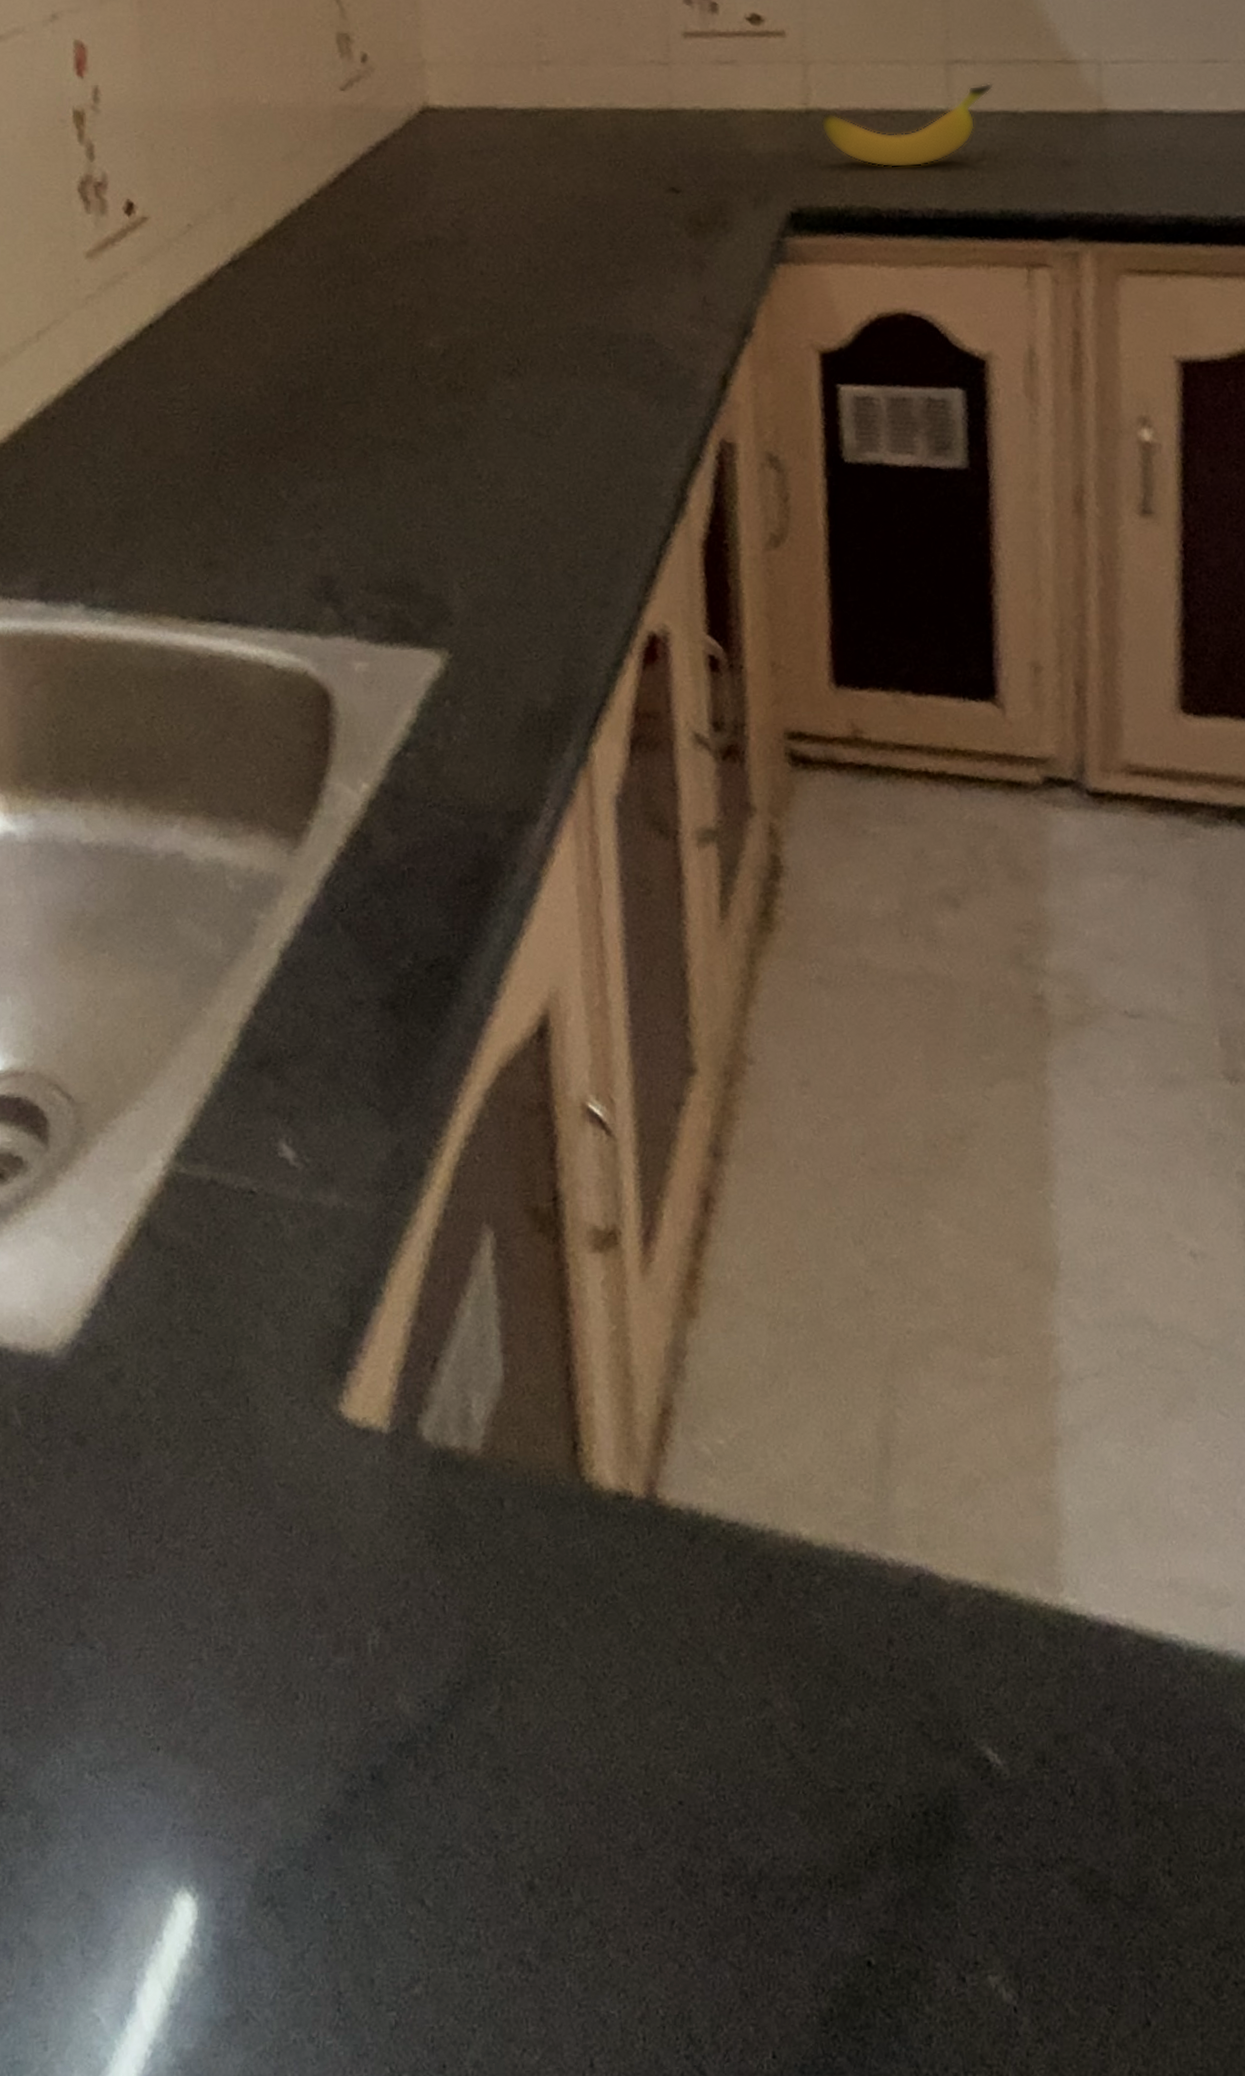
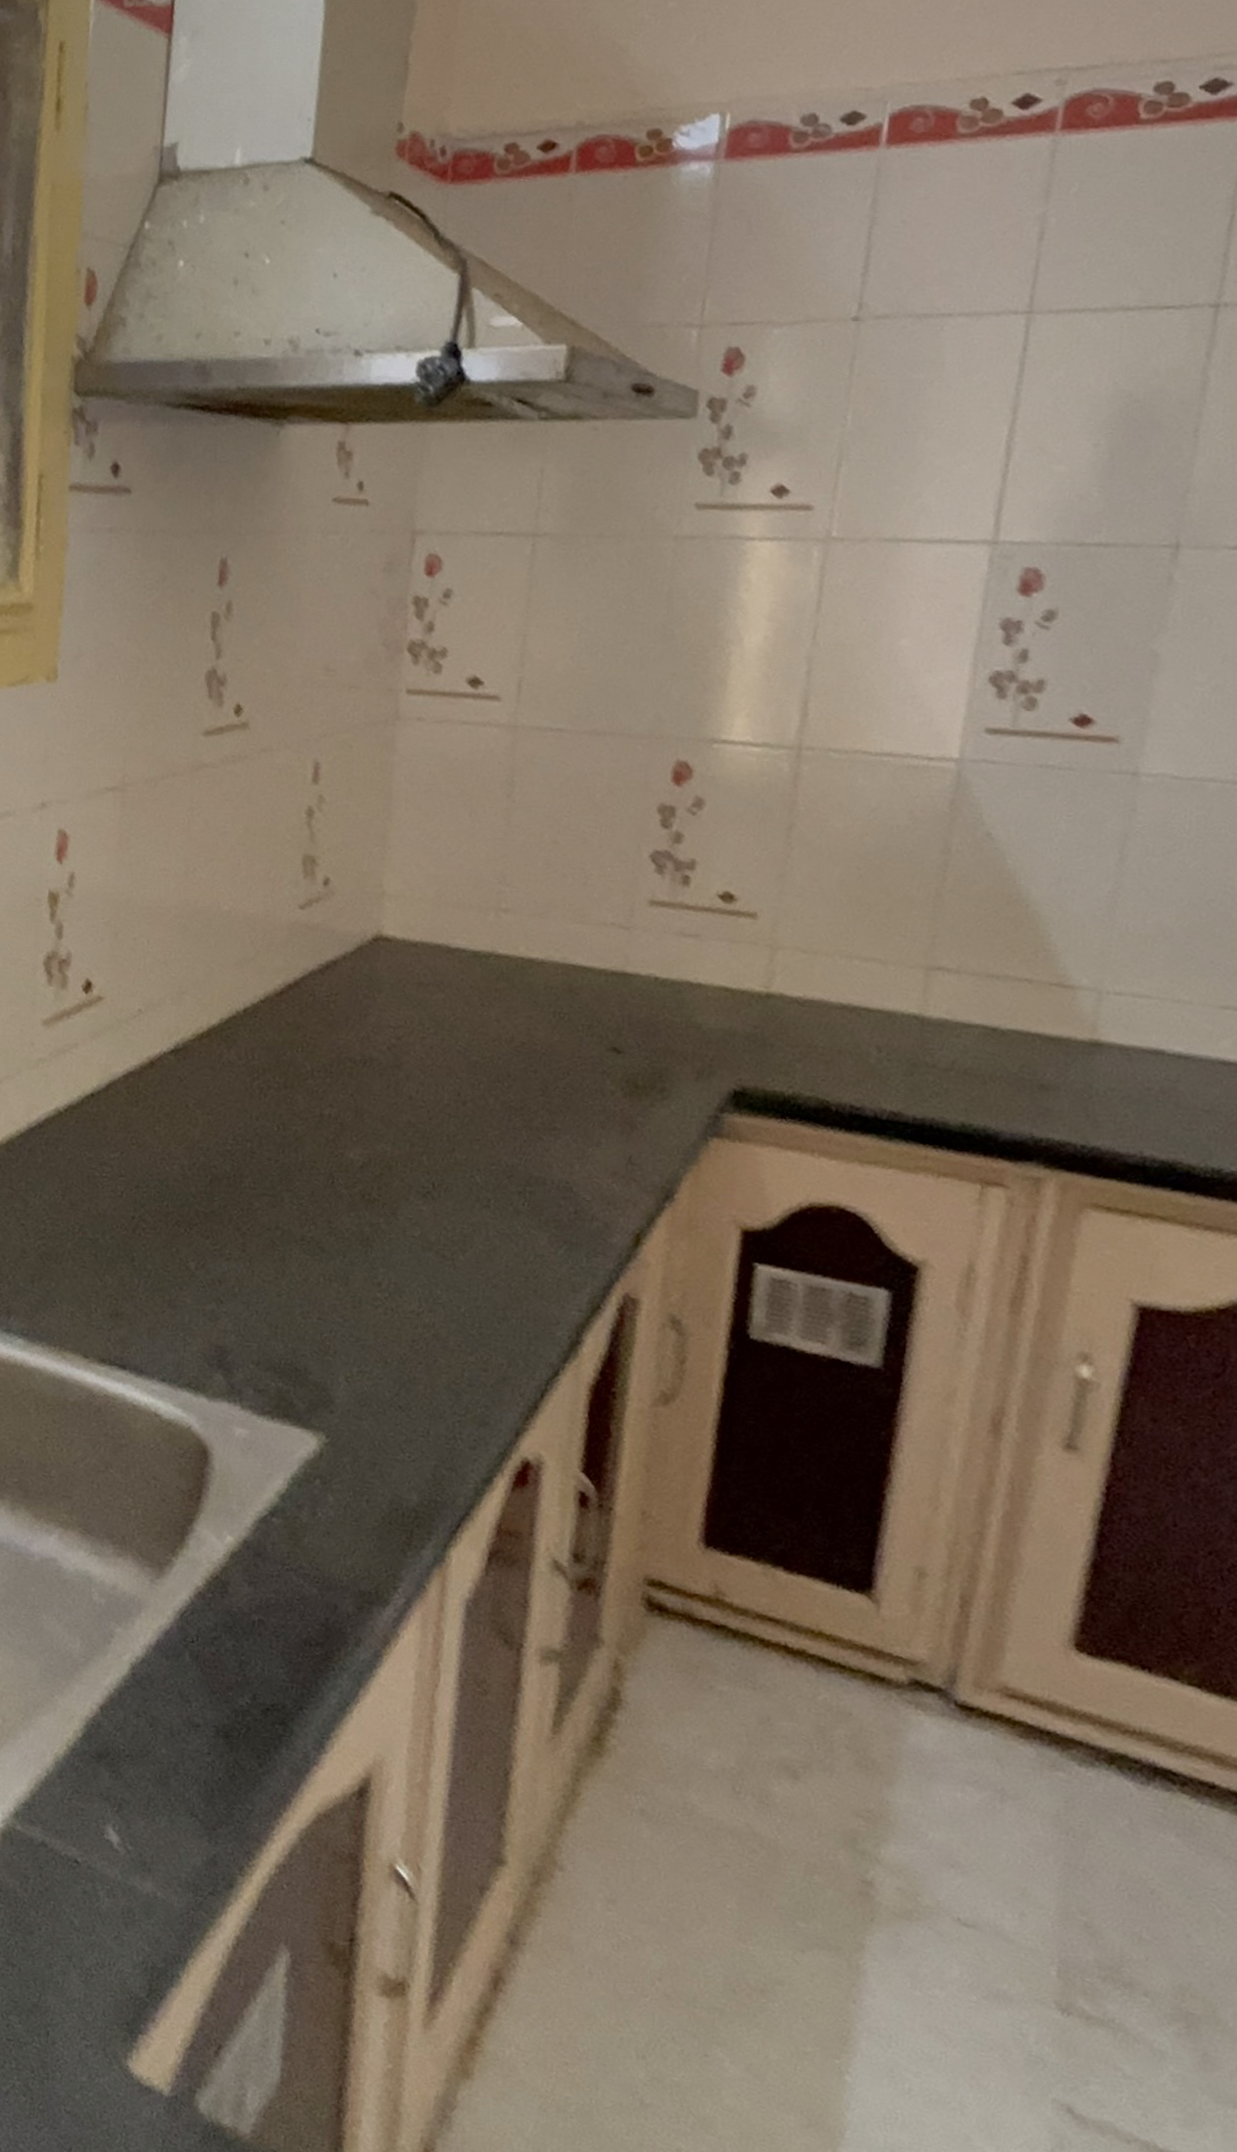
banana: present [820,83,994,168] -> none [780,994,976,1067]

